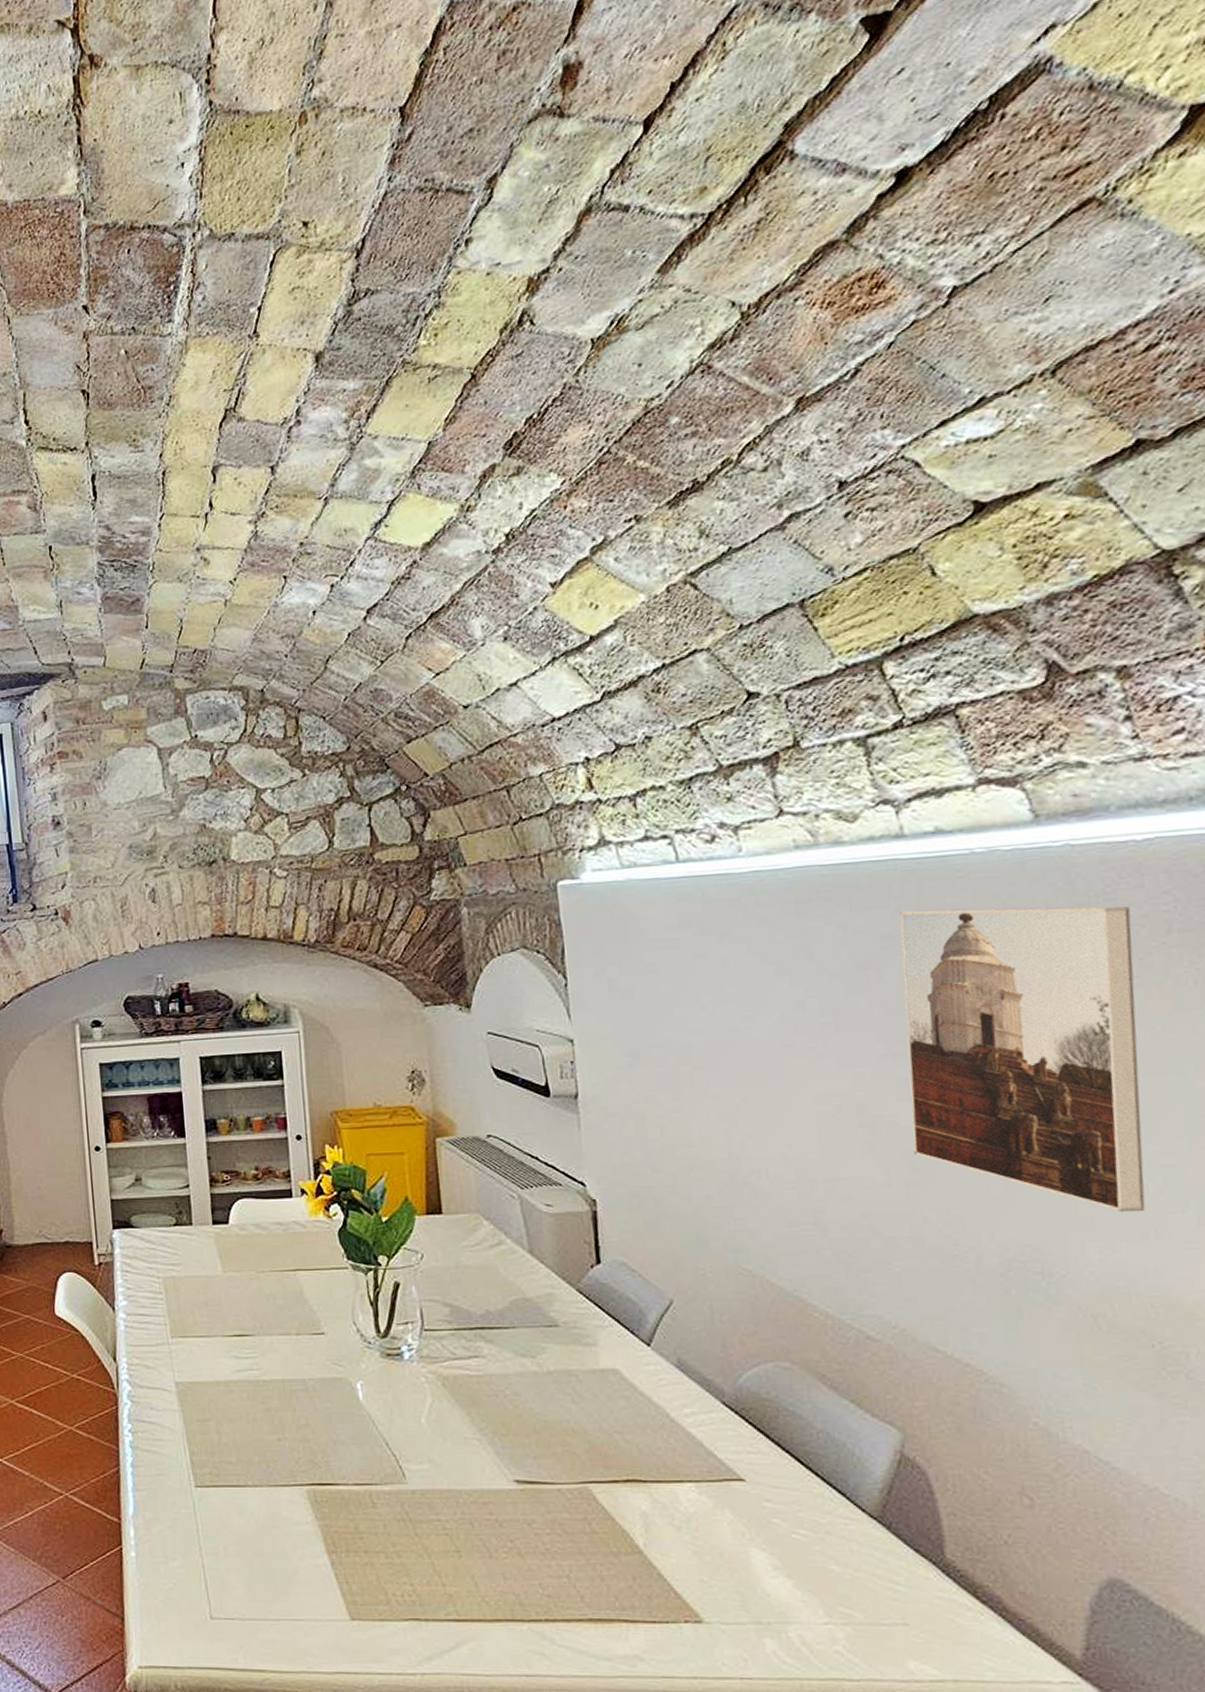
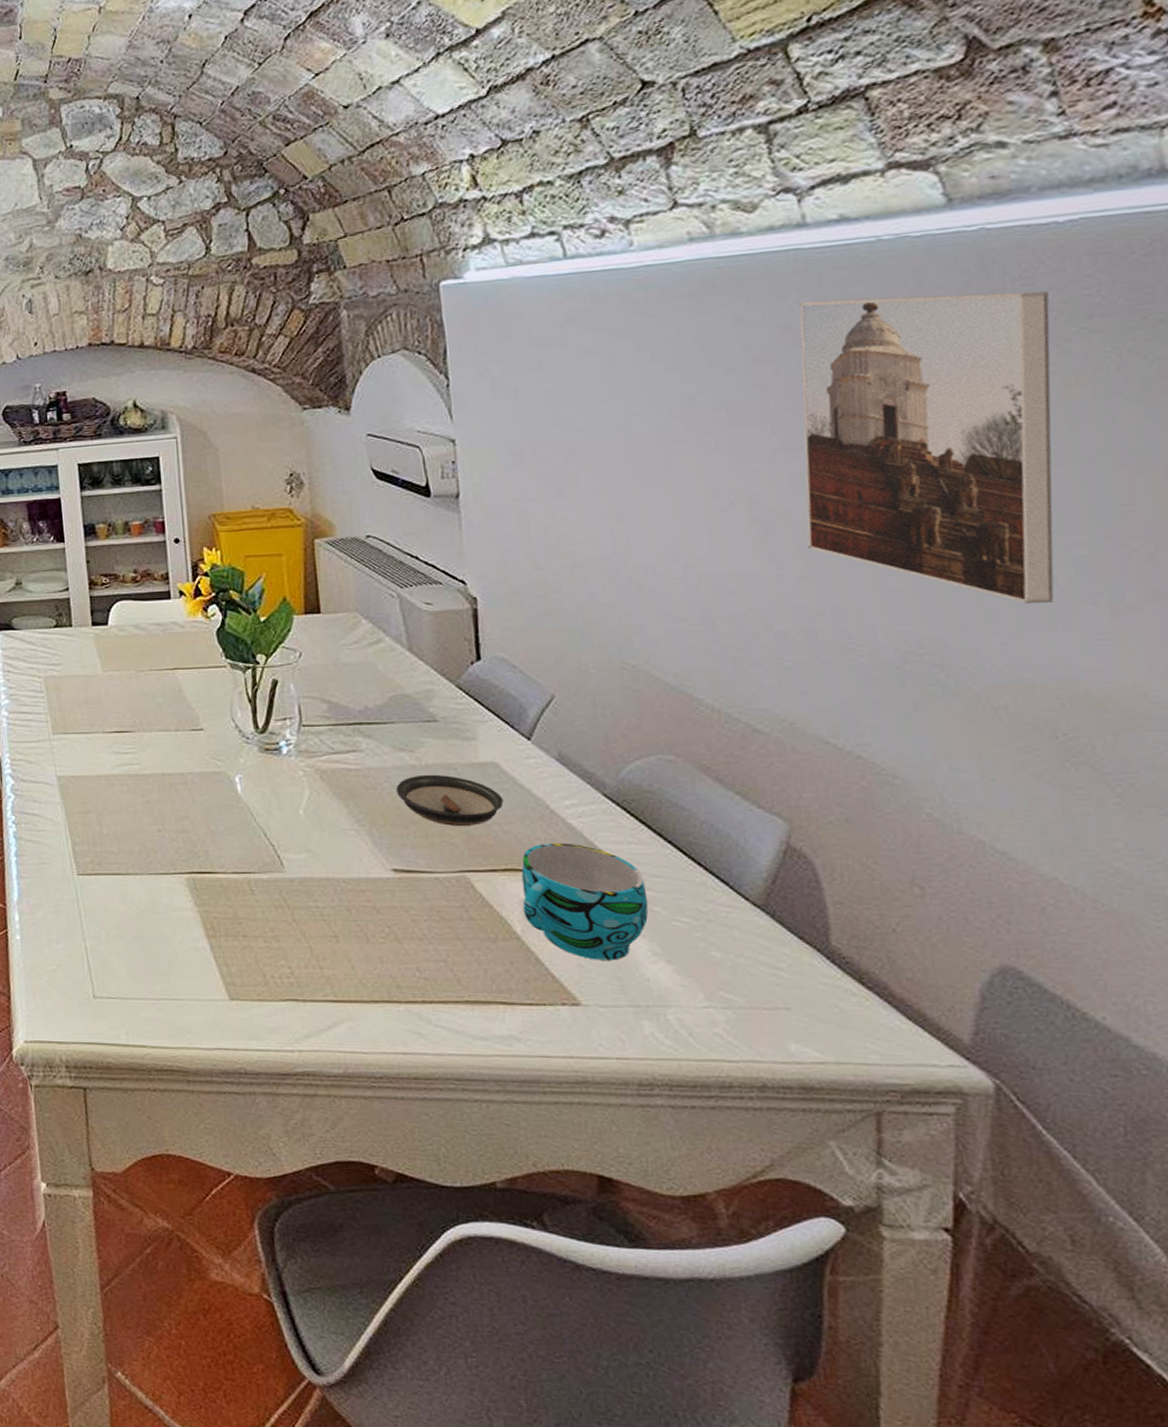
saucer: none [518,1381,625,1435] -> present [396,774,504,826]
cup: none [643,1452,769,1575] -> present [521,842,649,961]

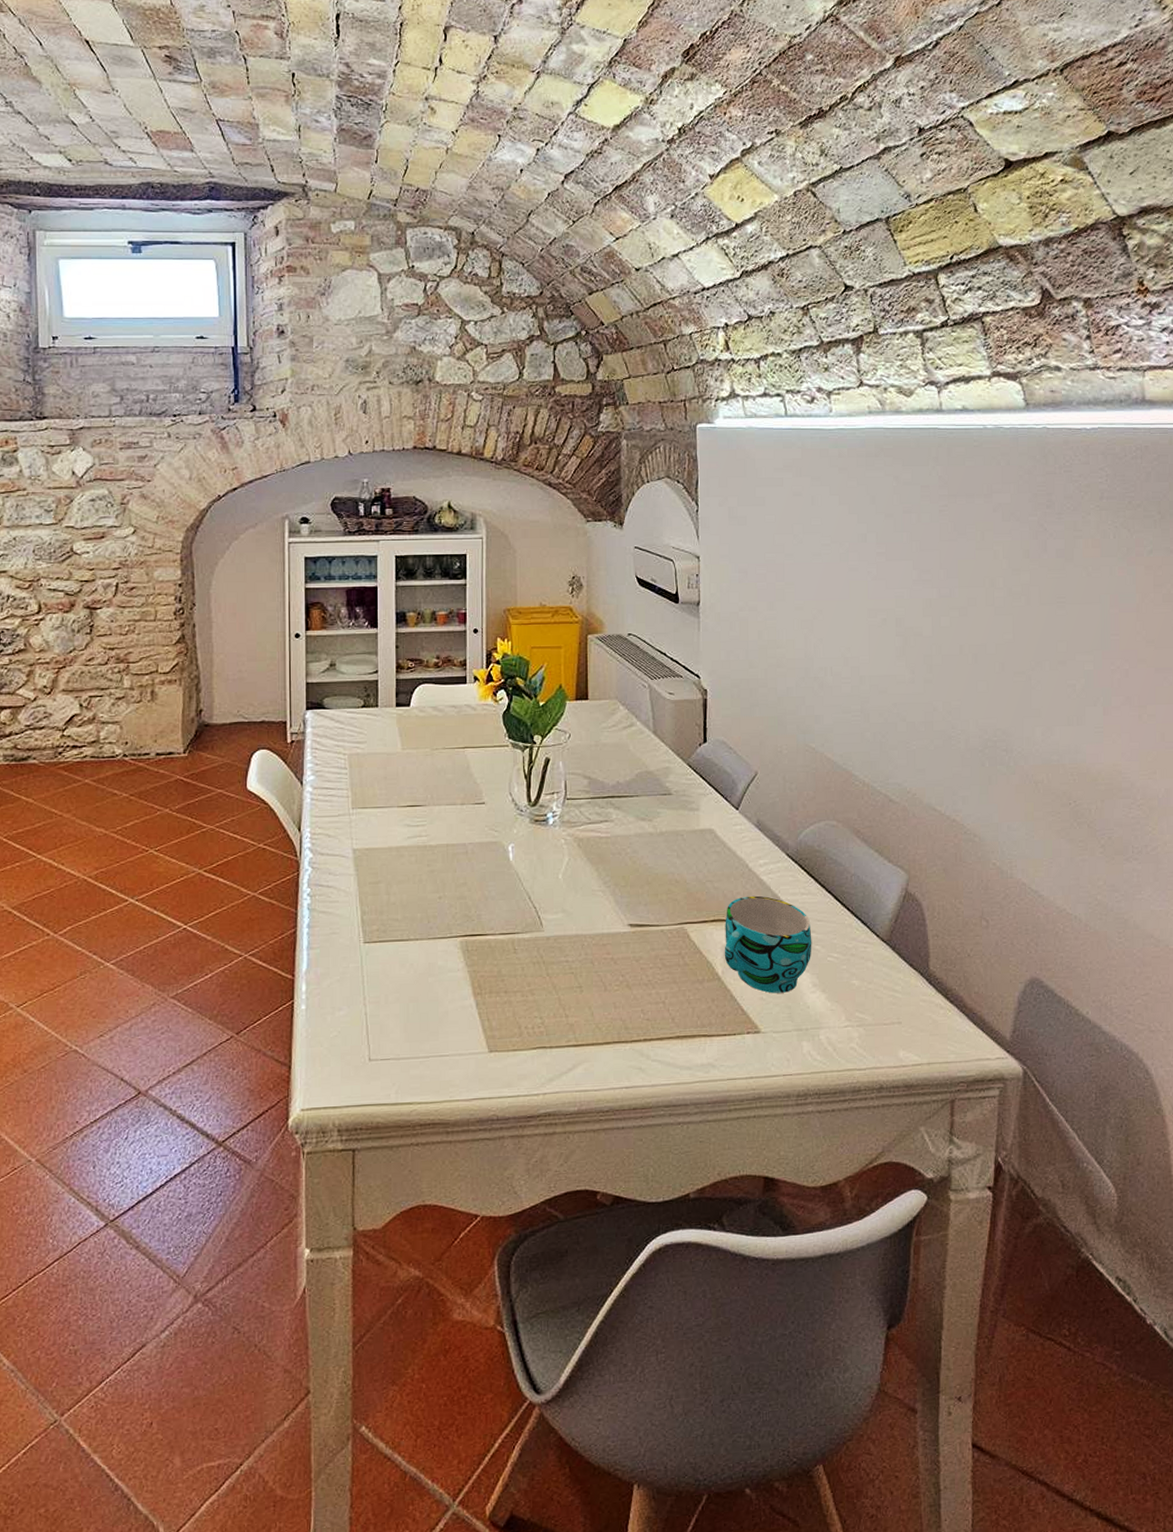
saucer: present [396,774,504,826] -> none [636,840,716,885]
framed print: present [799,291,1054,603] -> none [931,468,1079,704]

